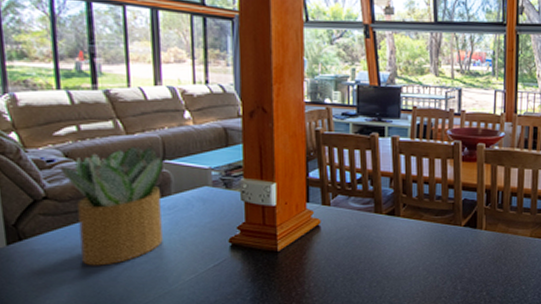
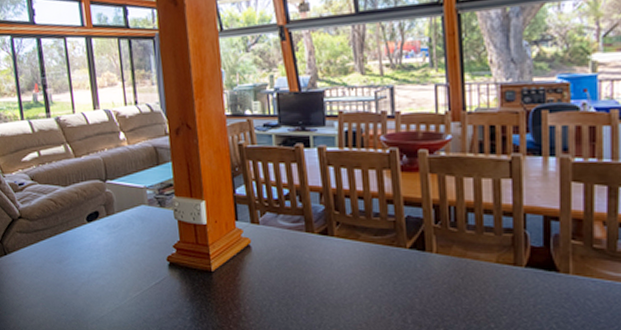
potted plant: present [59,145,163,266] -> none [28,167,111,280]

